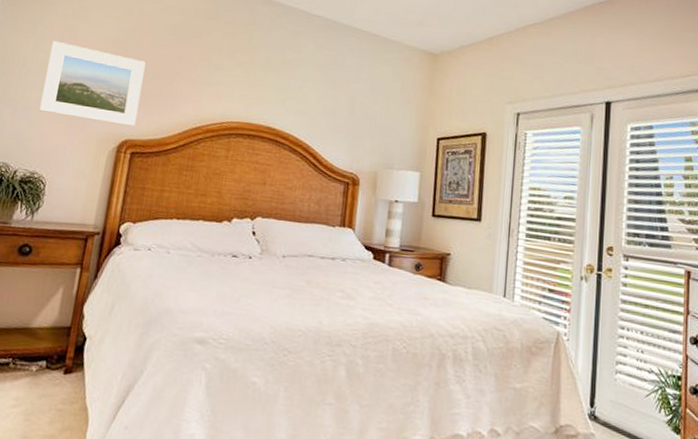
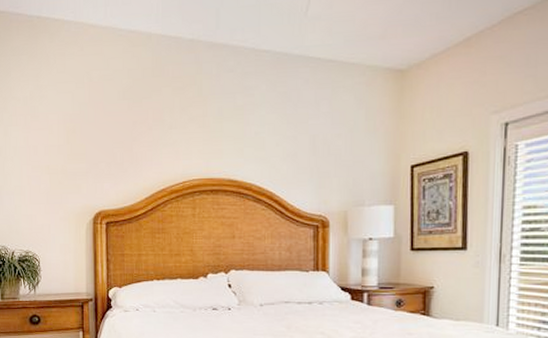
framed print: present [39,40,146,126] -> none [19,125,105,198]

